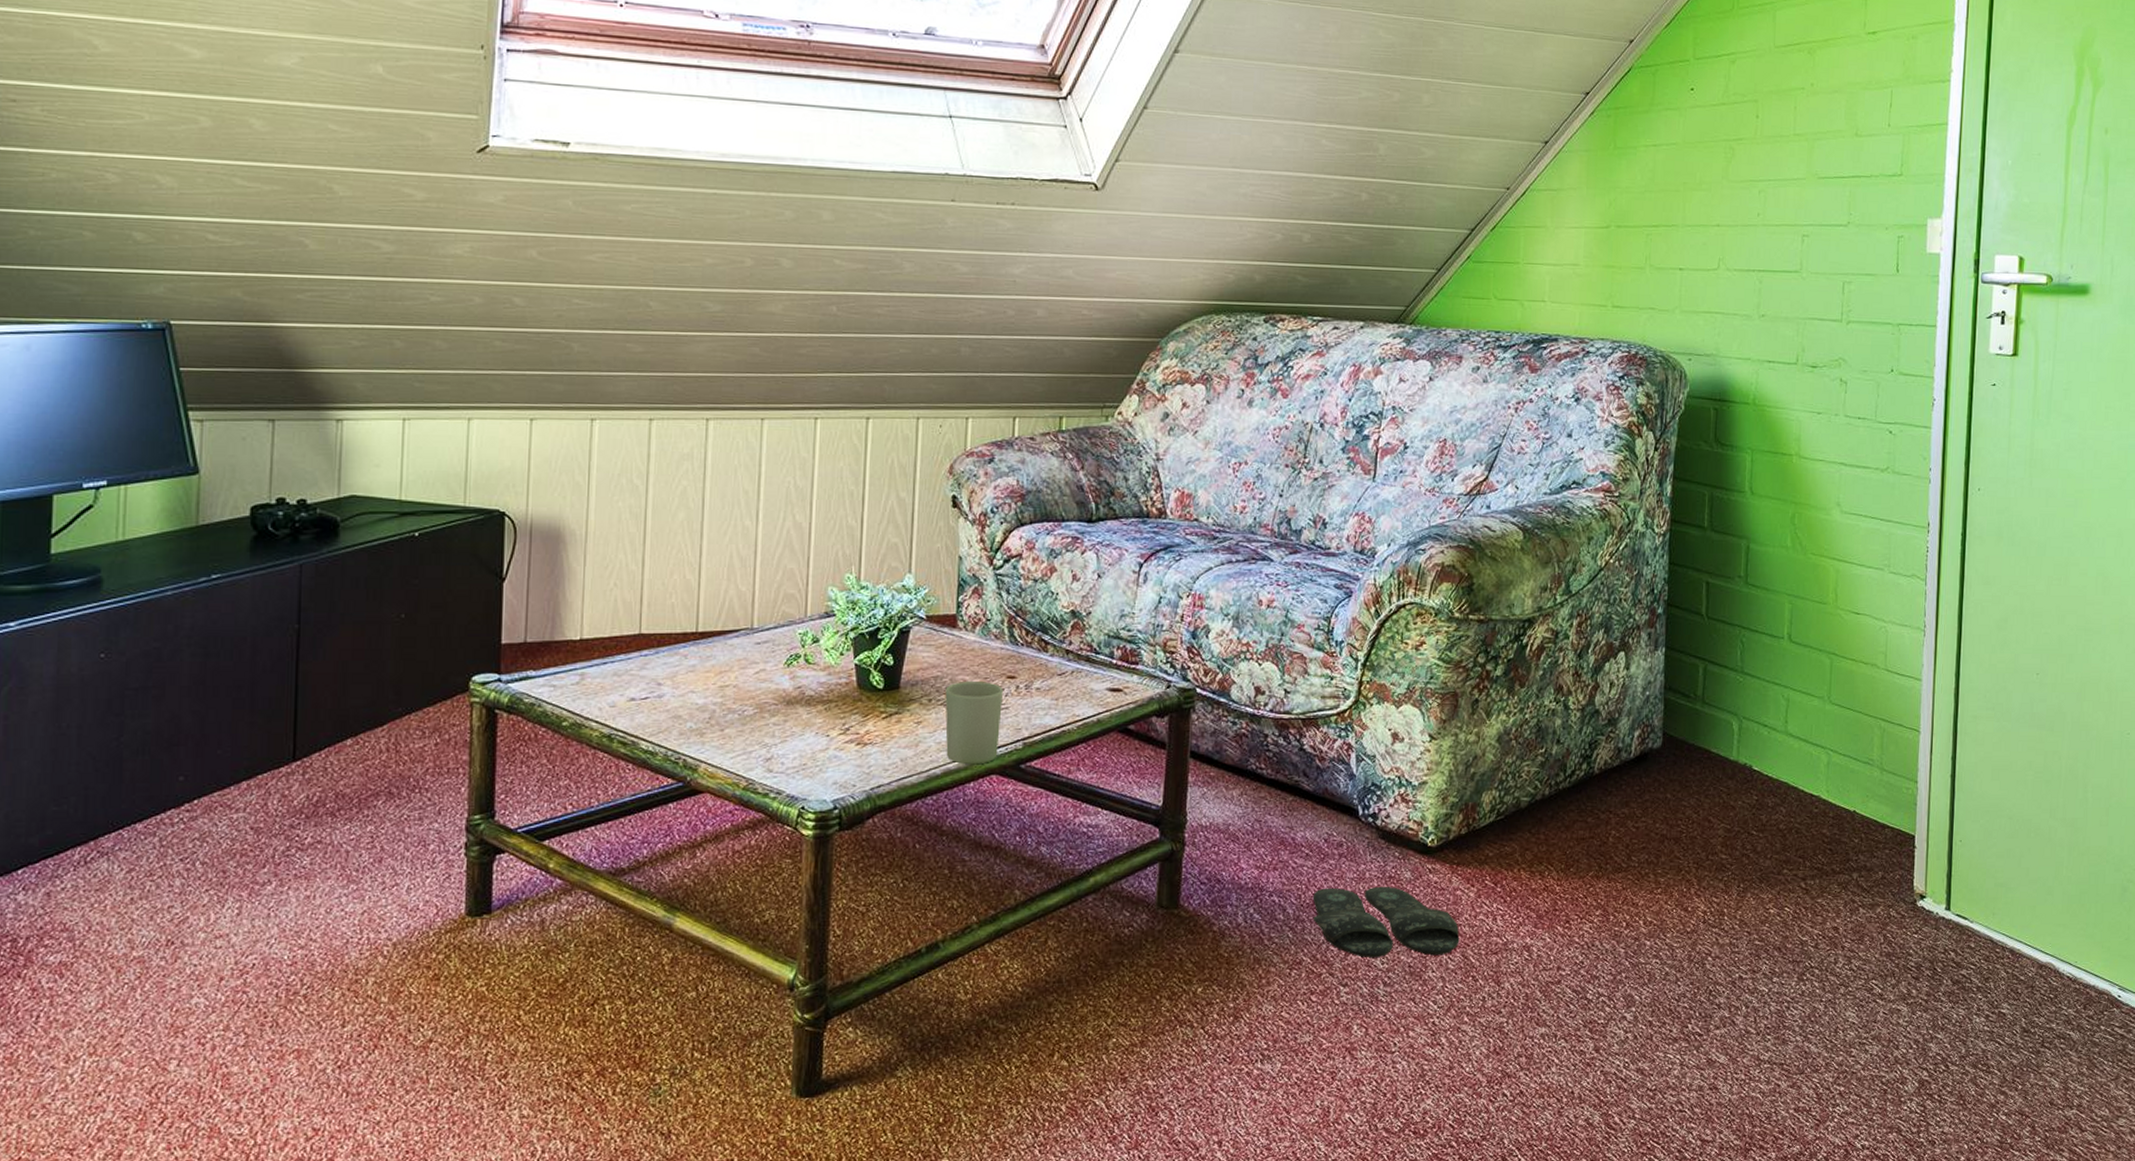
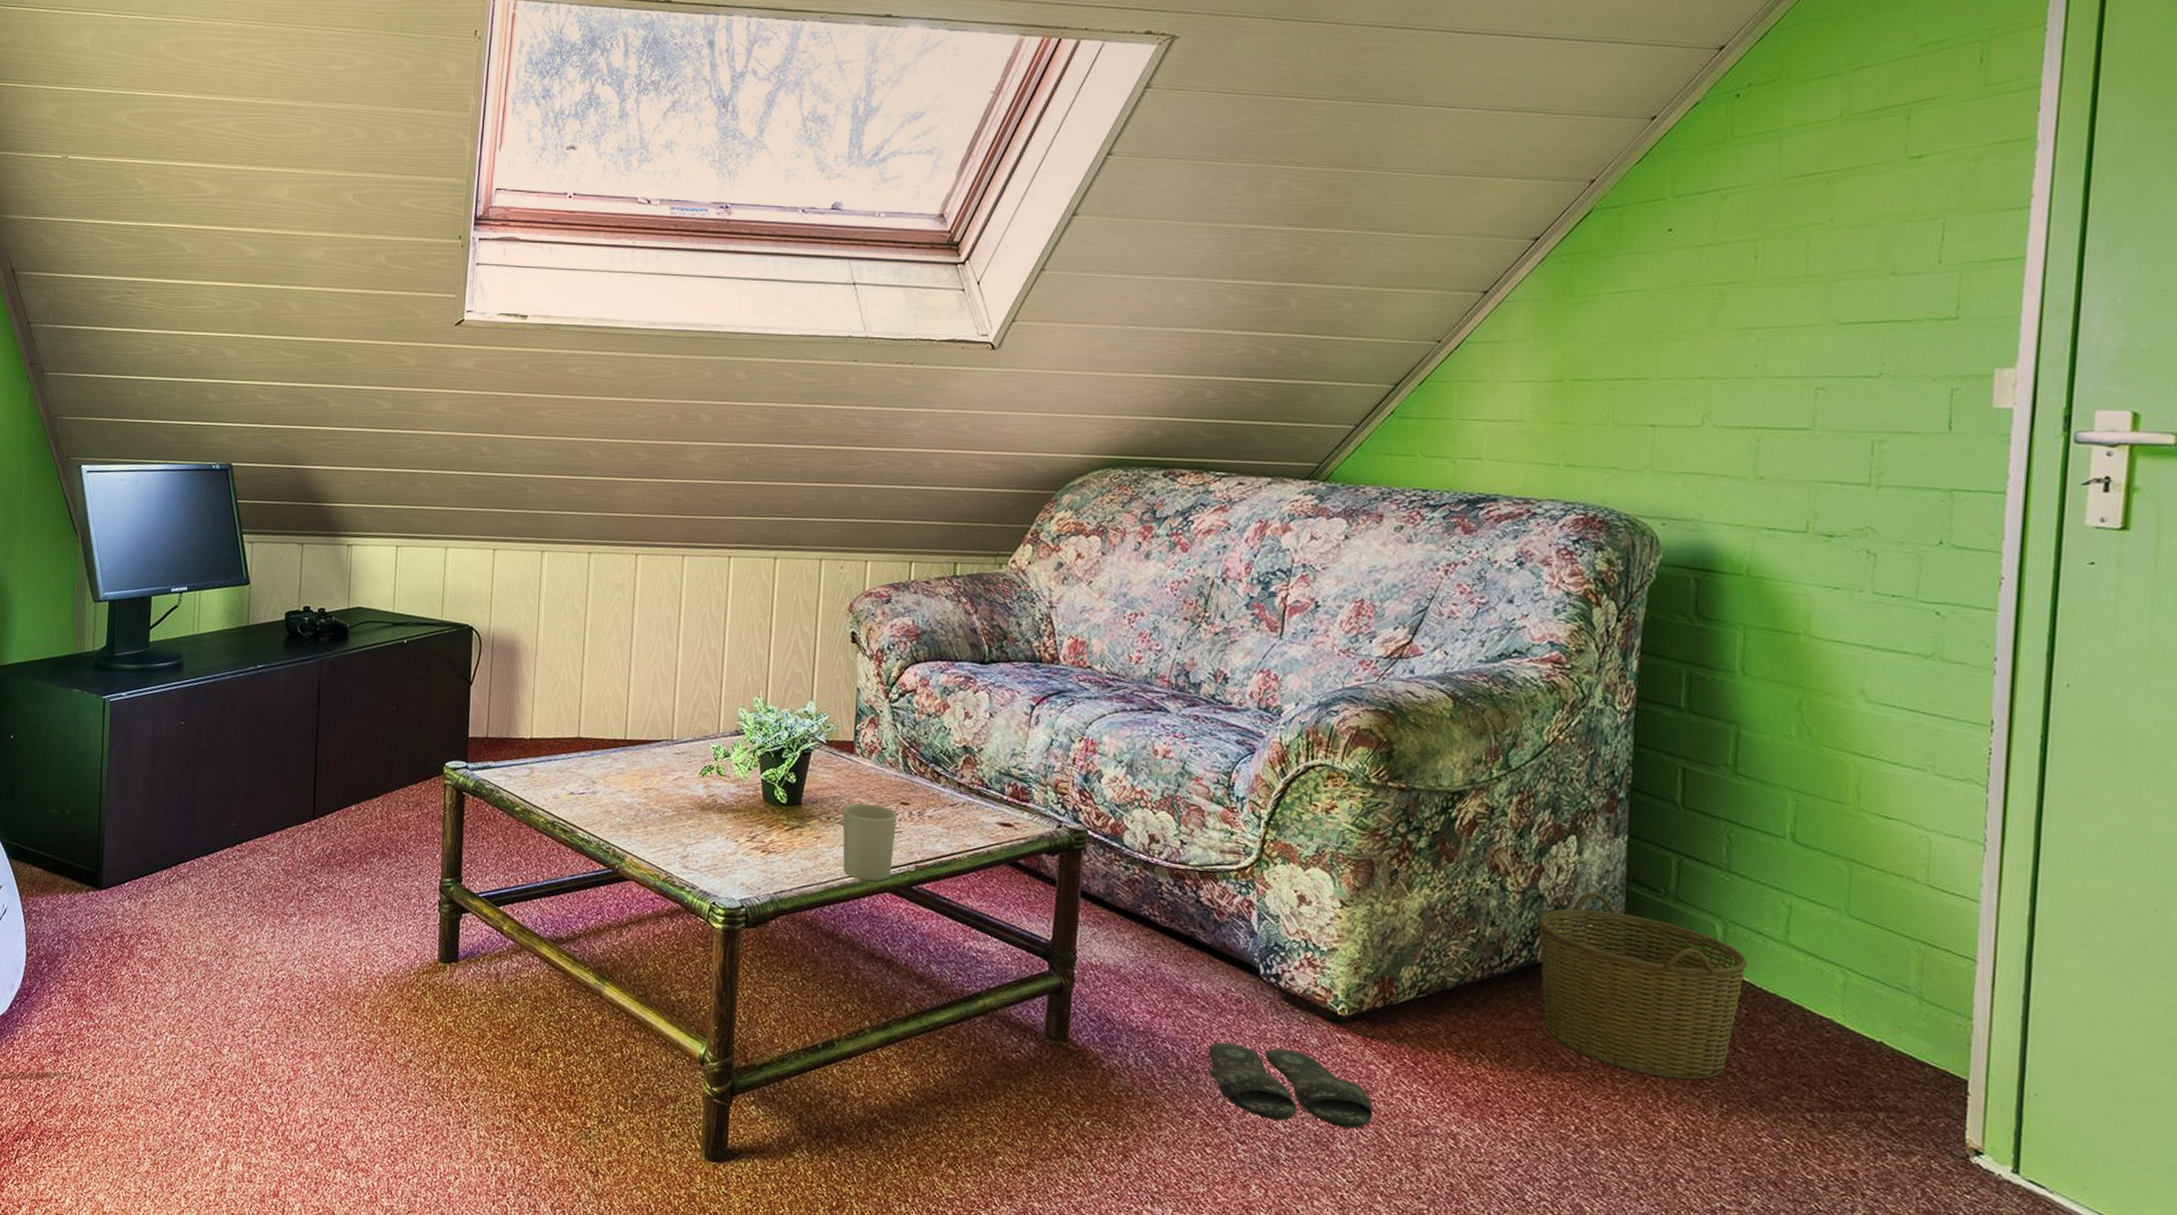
basket: none [1595,701,1757,867] -> present [1538,891,1748,1080]

